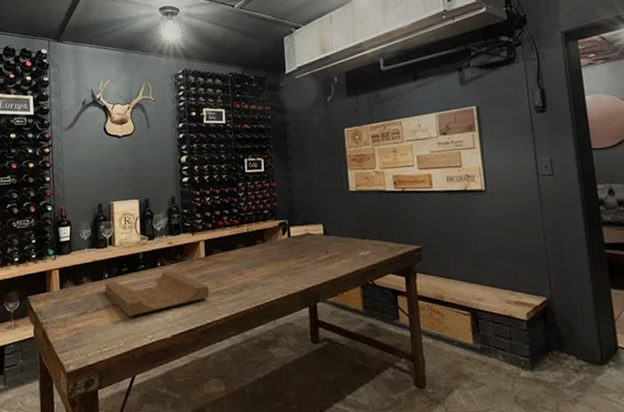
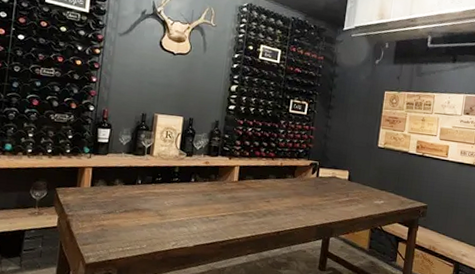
cutting board: present [105,270,210,316] -> none [136,187,237,223]

